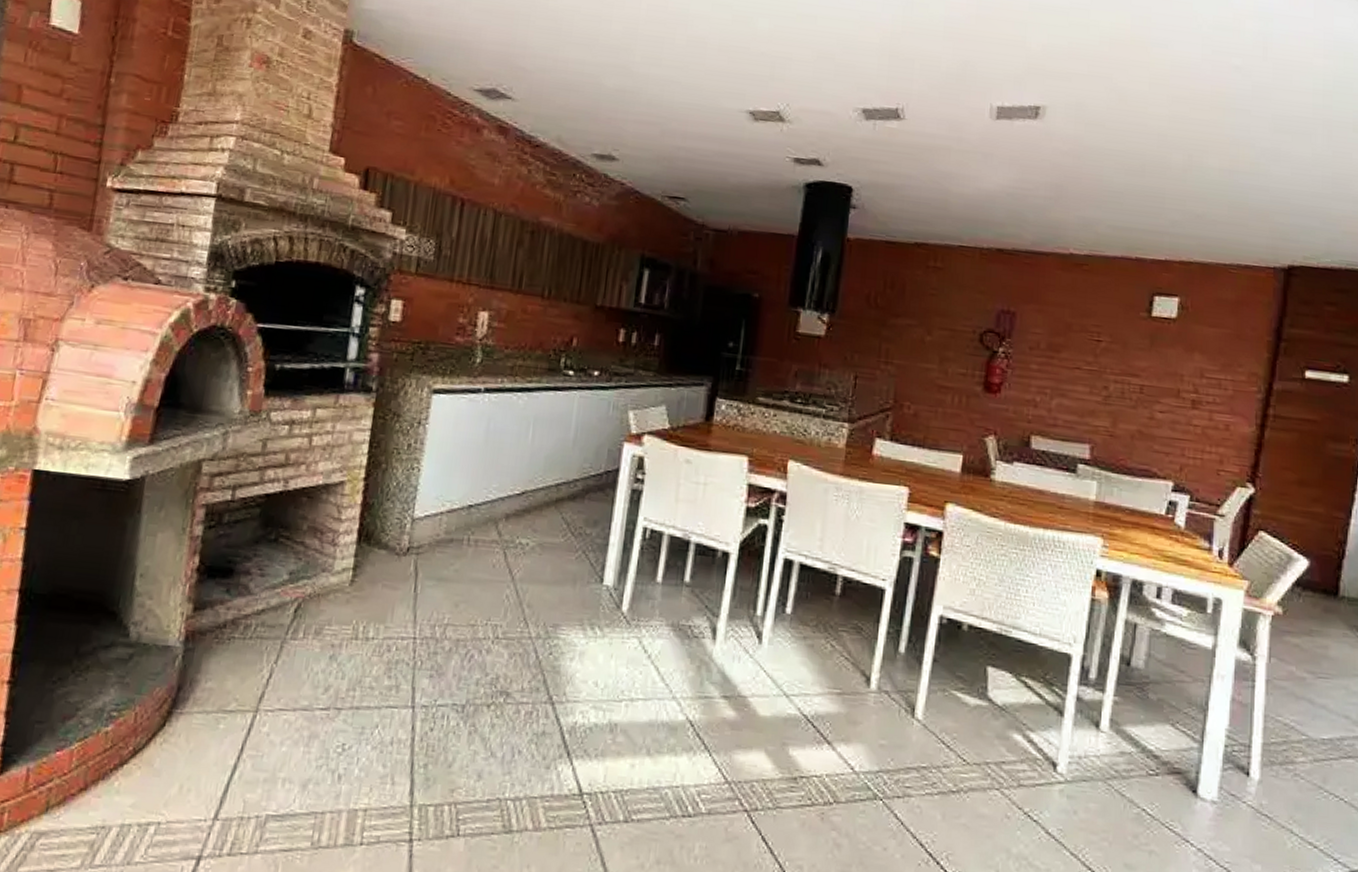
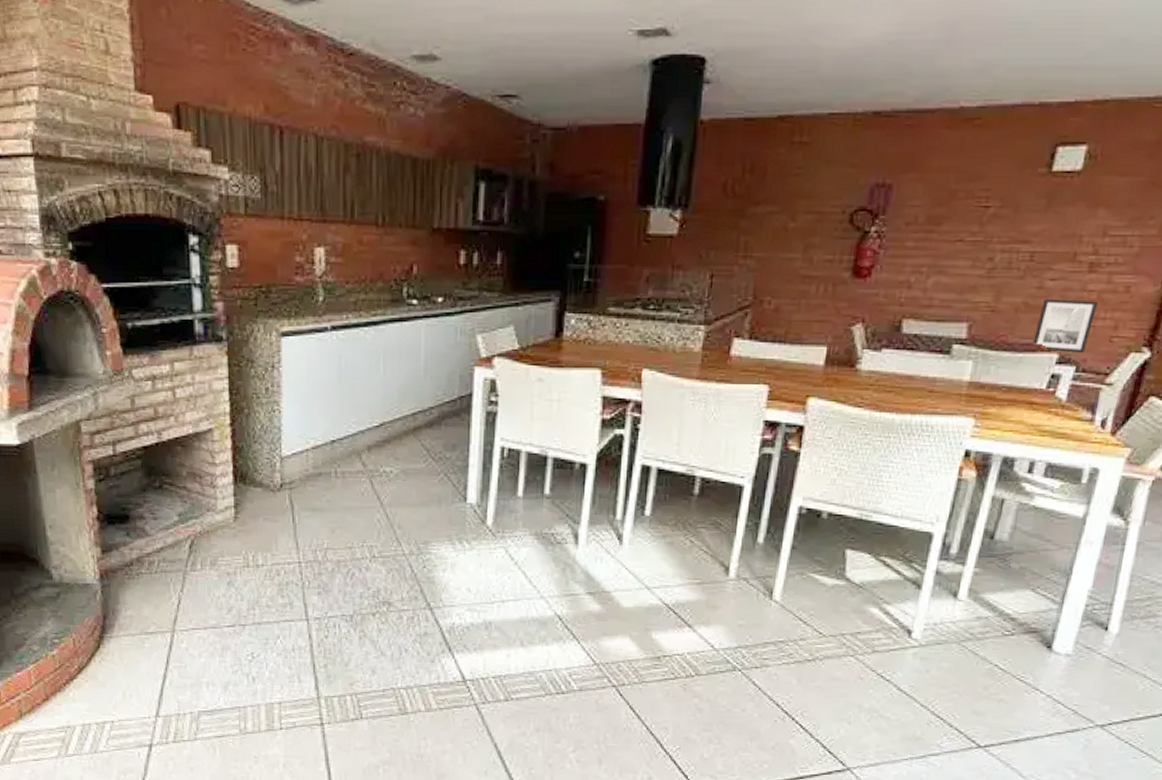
wall art: none [1149,429,1203,484] -> present [1032,299,1098,354]

